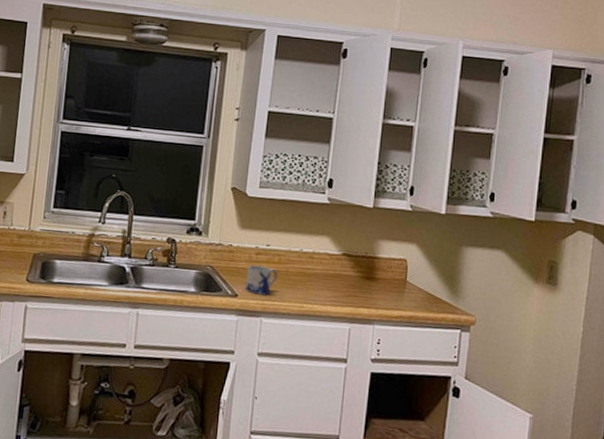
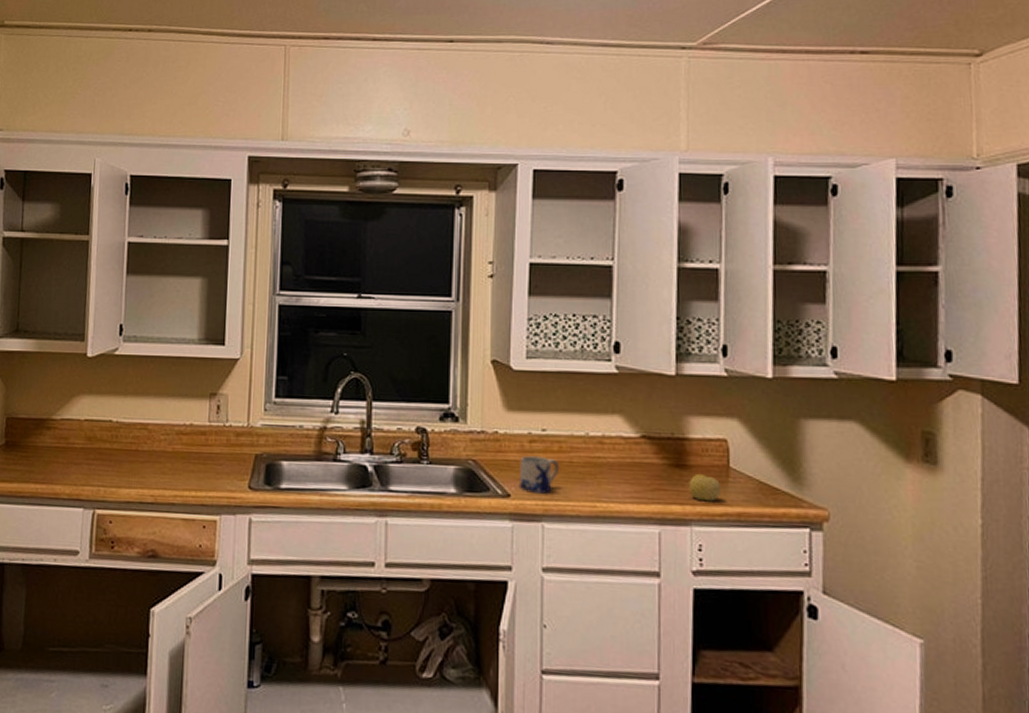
apple: none [375,284,399,307] -> present [689,473,722,502]

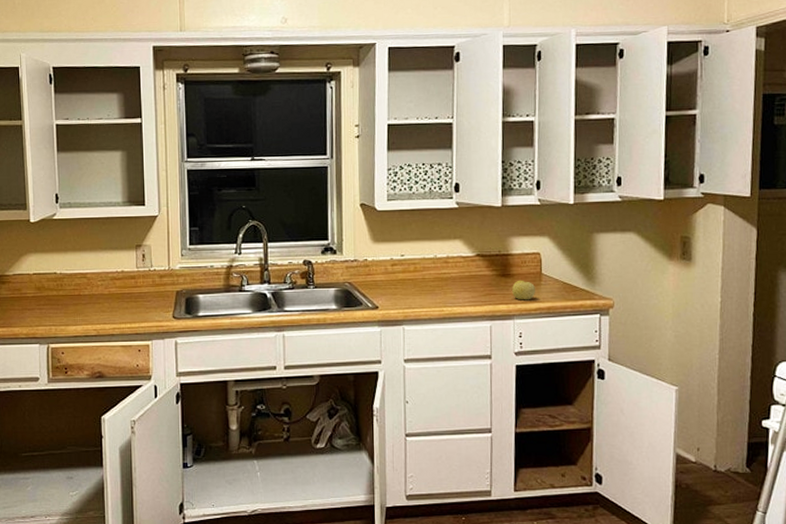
mug: present [520,456,560,494] -> none [385,276,415,304]

